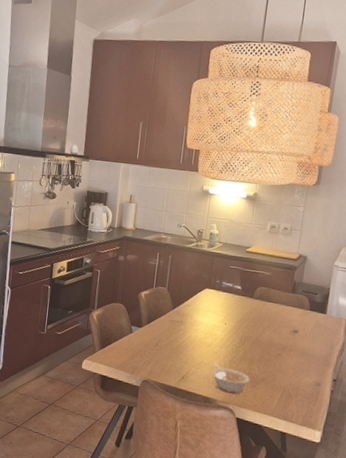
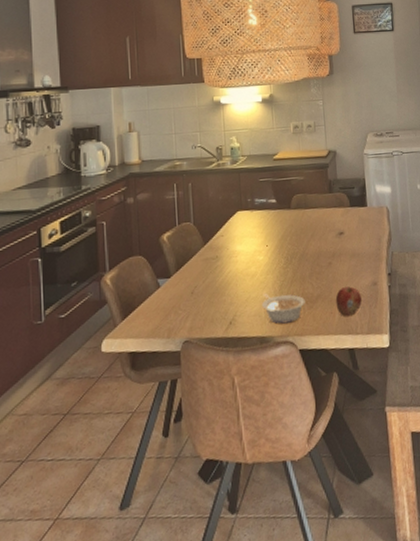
fruit: none [277,378,304,406] -> present [335,286,363,317]

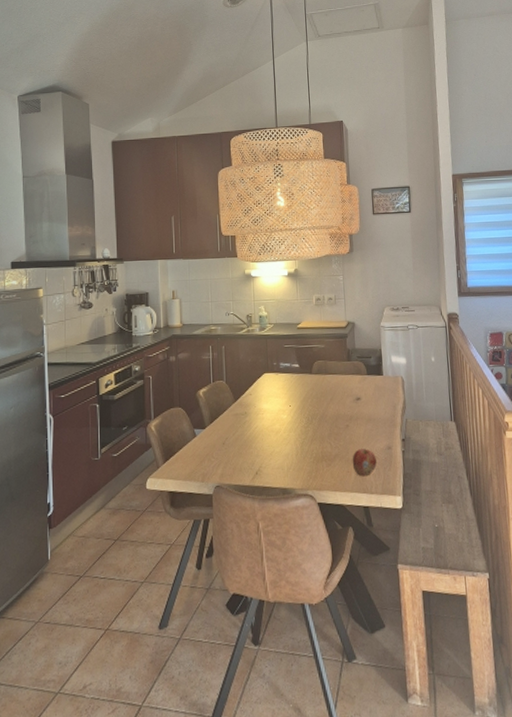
legume: present [262,292,305,324] -> none [285,448,324,478]

